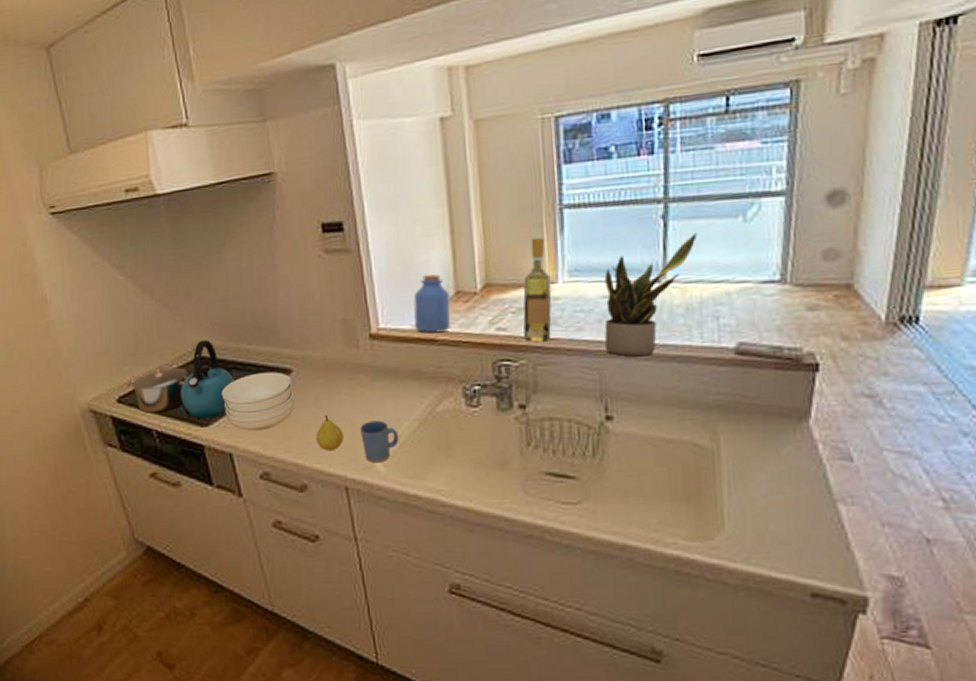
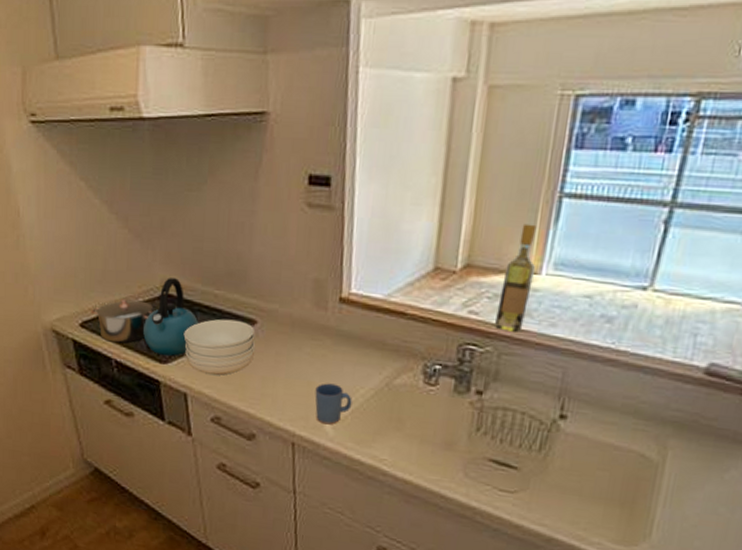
fruit: present [316,415,344,451] -> none [270,371,298,407]
jar: present [413,274,451,333] -> none [386,246,428,307]
potted plant: present [604,232,698,357] -> none [574,243,698,362]

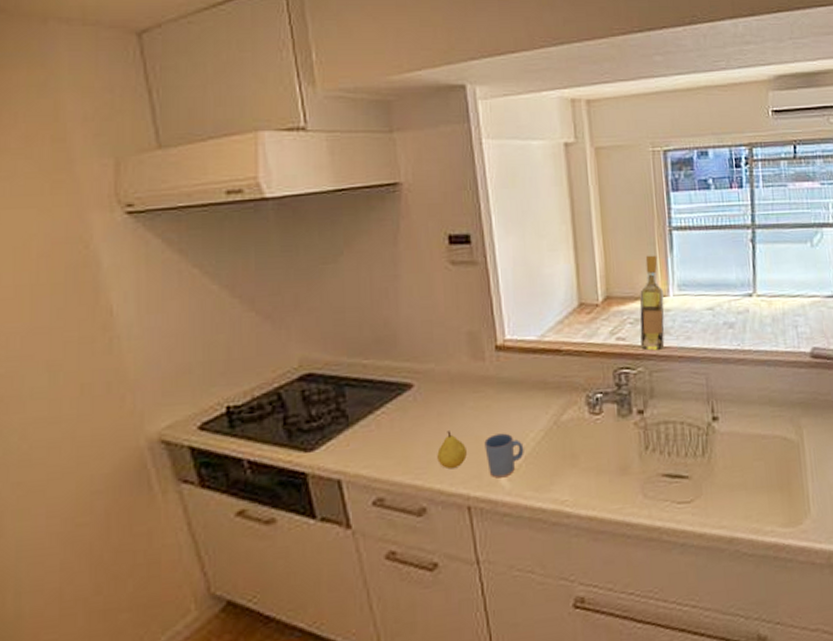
cooking pot: present [91,298,153,343] -> none [213,386,291,441]
kettle: present [143,278,199,356] -> none [282,355,348,442]
bowl: present [183,318,256,375] -> none [331,387,415,453]
fruit: none [270,371,298,407] -> present [437,431,467,469]

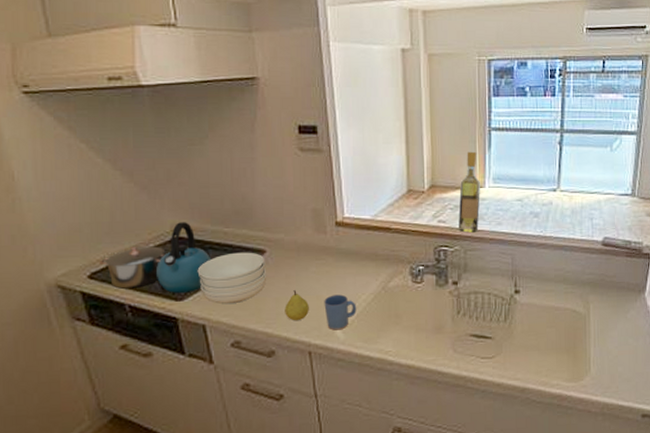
cooking pot: none [213,386,291,441] -> present [100,245,164,289]
kettle: none [282,355,348,442] -> present [156,222,212,293]
bowl: none [331,387,415,453] -> present [197,252,267,304]

